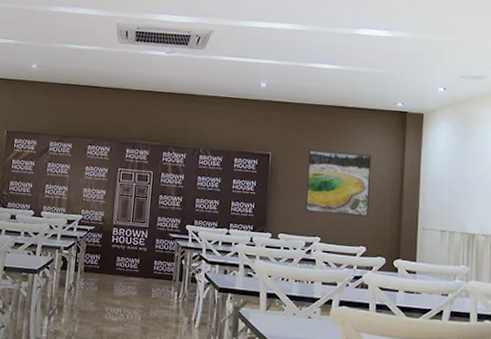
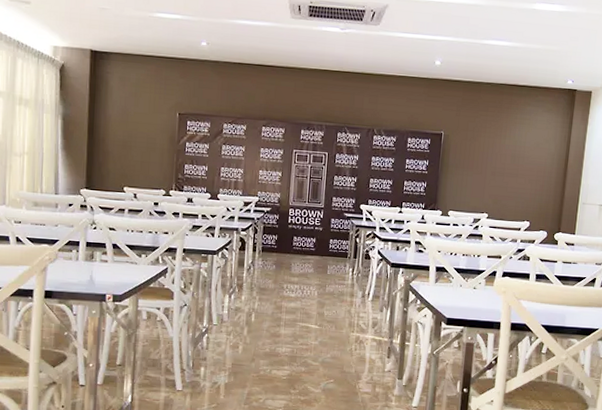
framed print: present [304,149,371,217] -> none [474,128,540,193]

